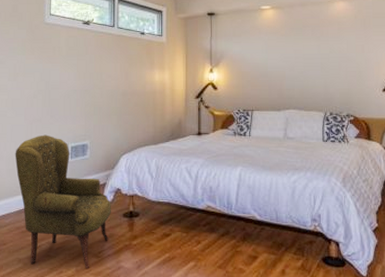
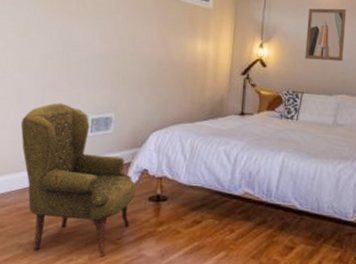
wall art: none [251,30,288,79] -> present [305,8,347,62]

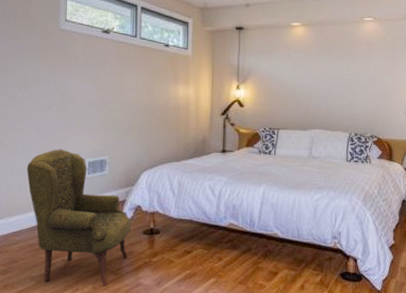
wall art: present [305,8,347,62] -> none [279,48,316,98]

